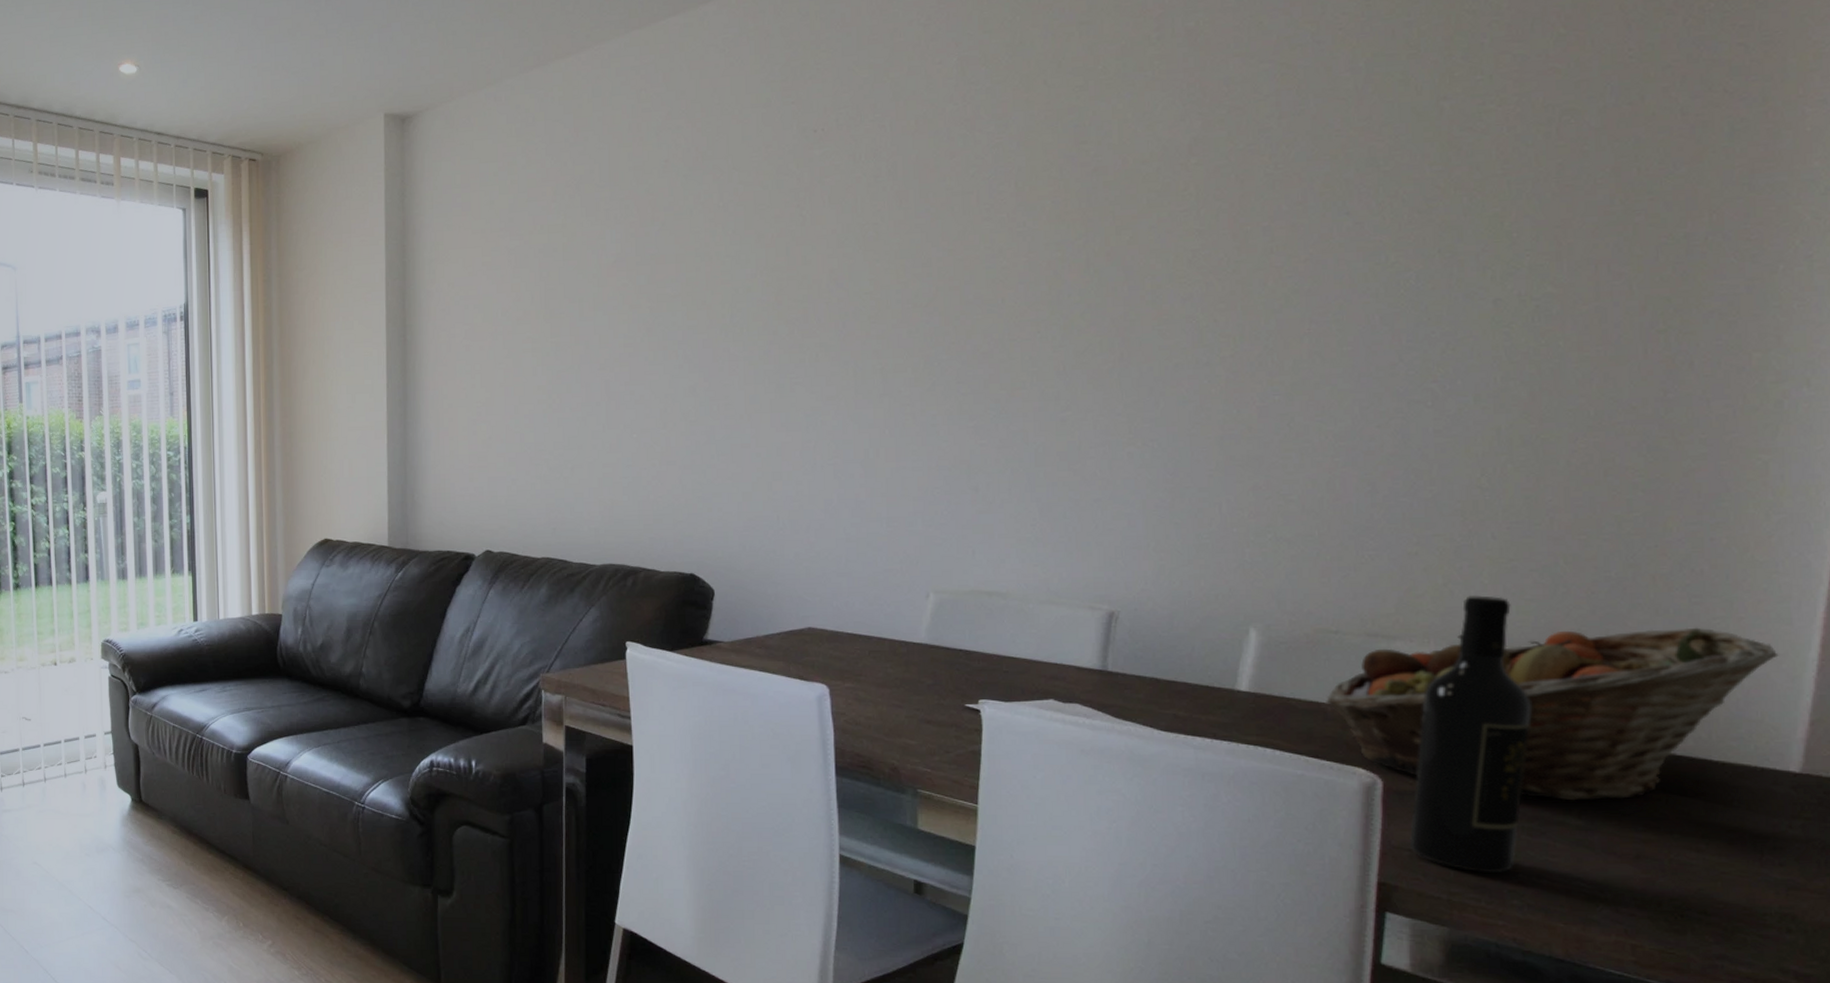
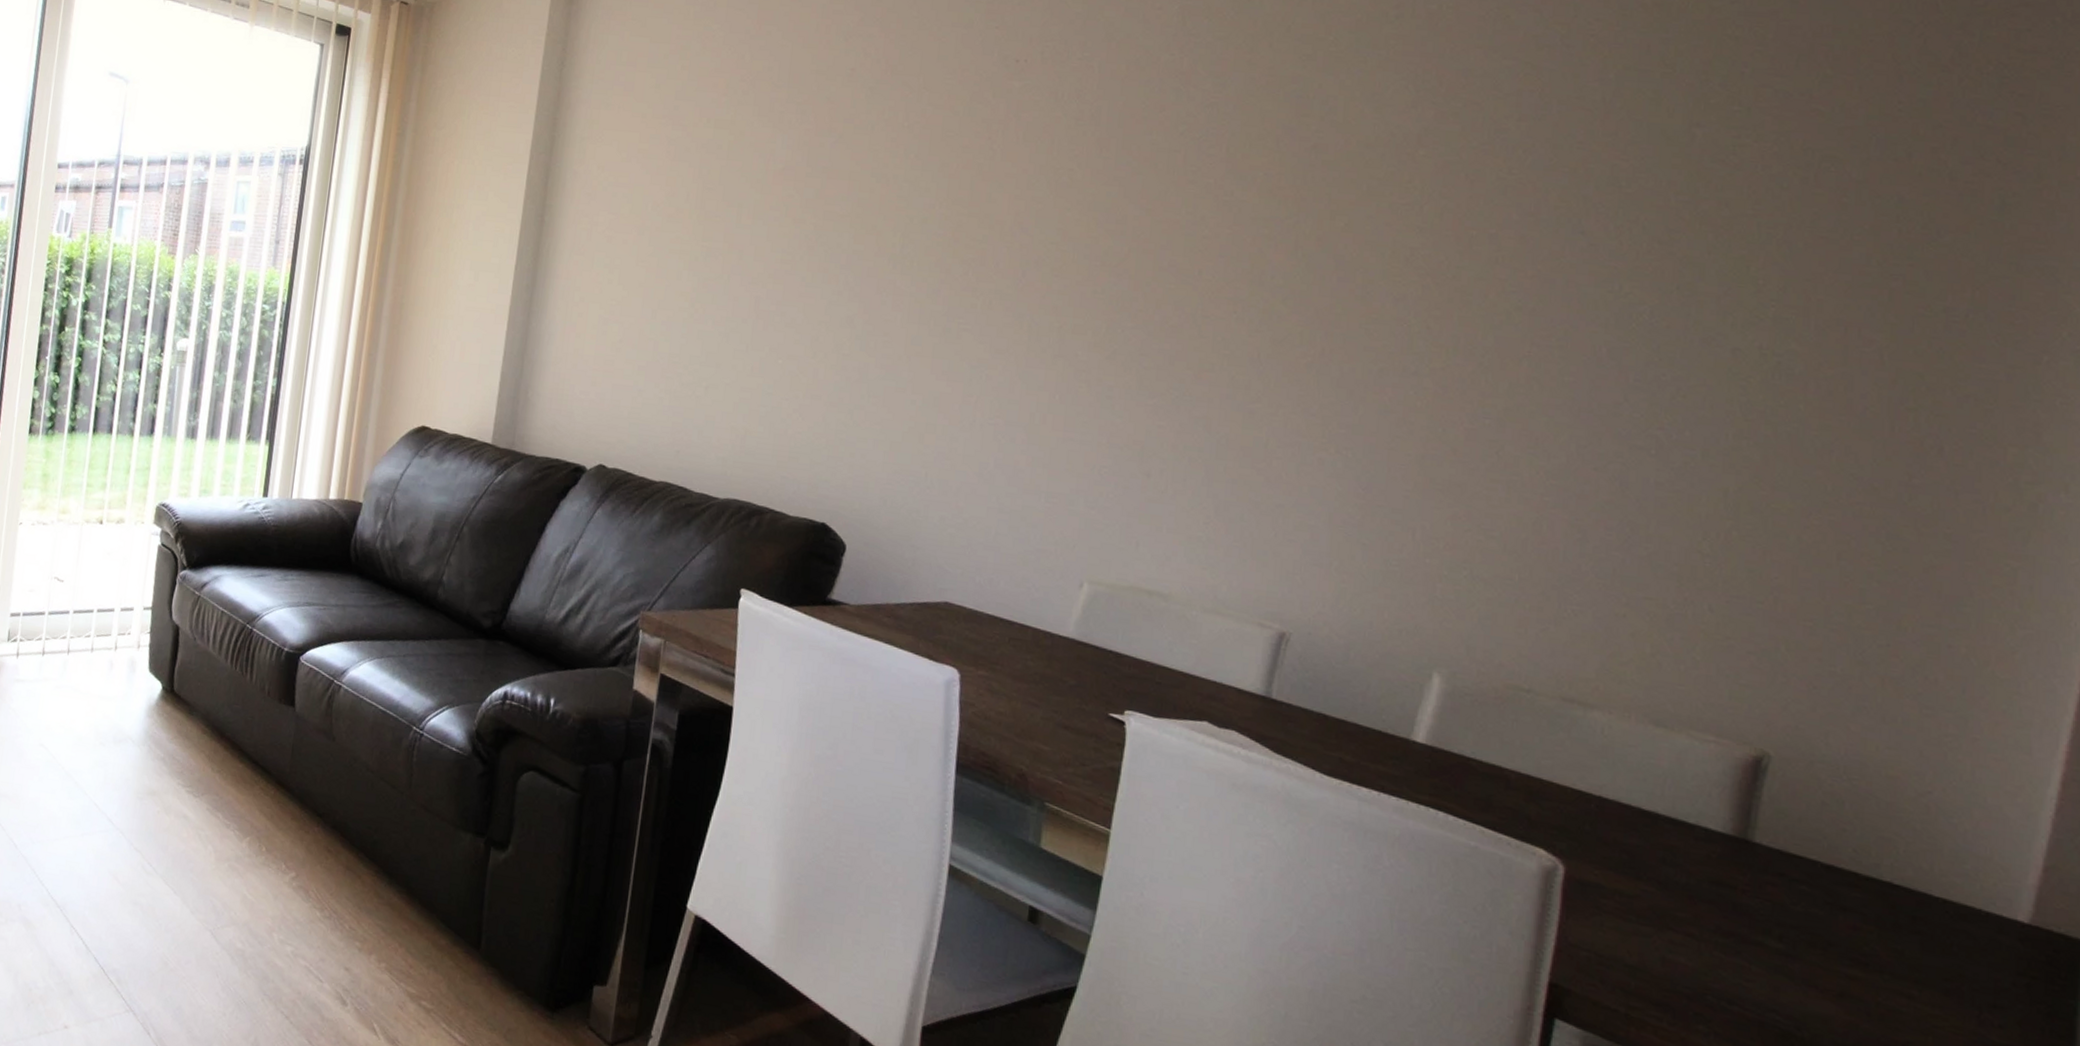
fruit basket: present [1326,627,1779,801] -> none [1510,713,2014,927]
wine bottle: present [1410,595,1532,874] -> none [1589,671,1737,992]

